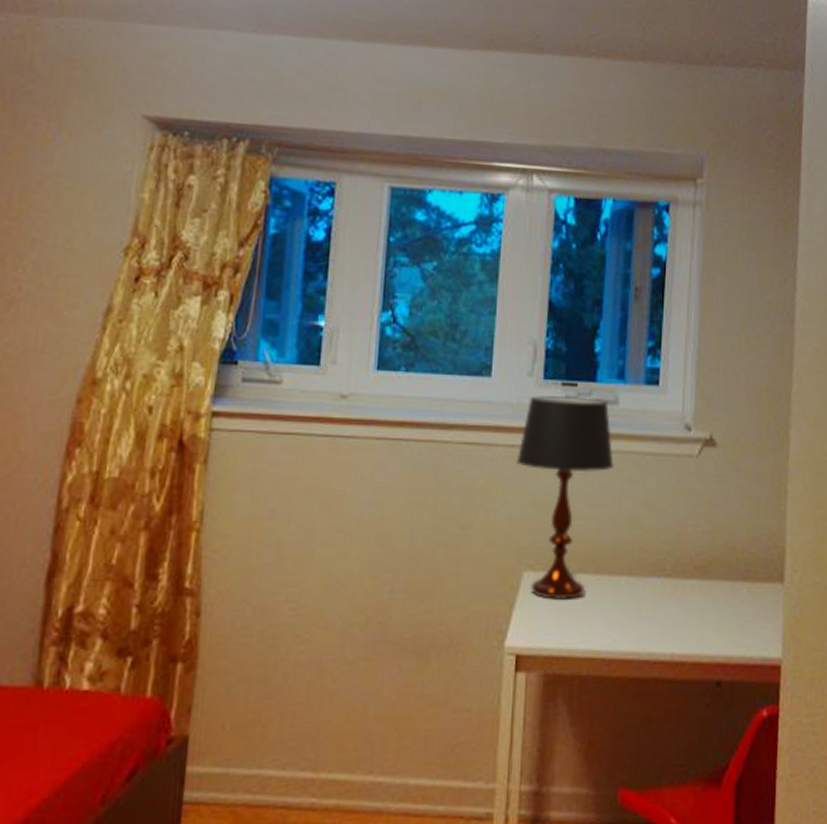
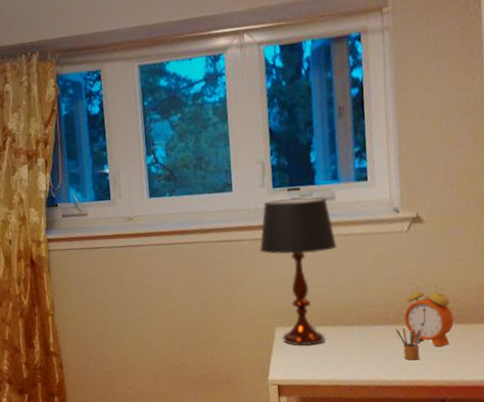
pencil box: none [672,580,705,627] -> present [395,326,424,361]
alarm clock: none [684,524,739,611] -> present [404,283,454,347]

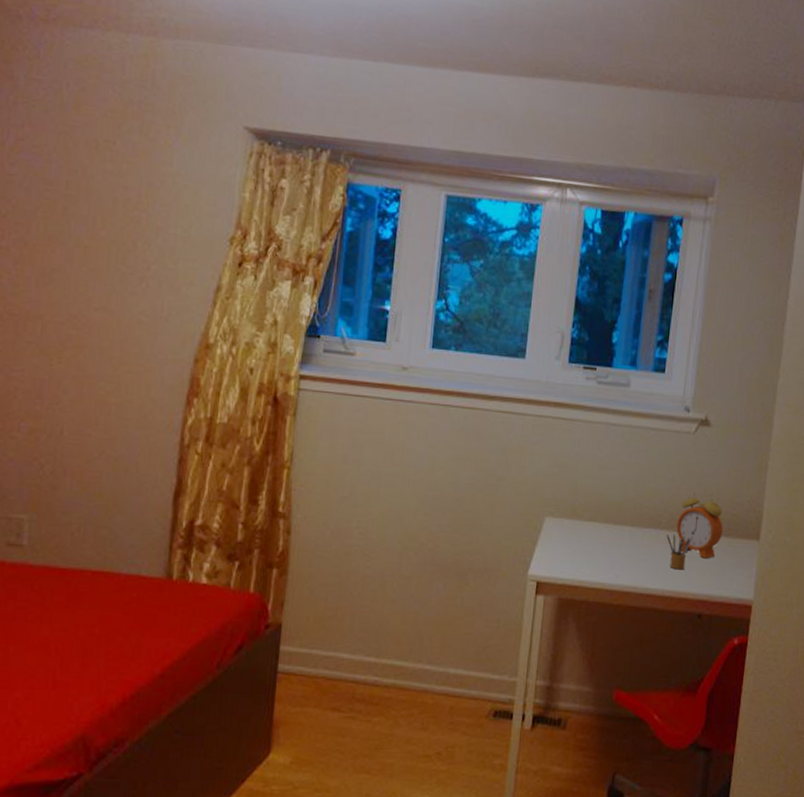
table lamp: present [259,197,337,346] -> none [543,376,623,541]

